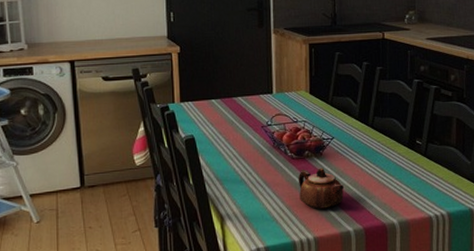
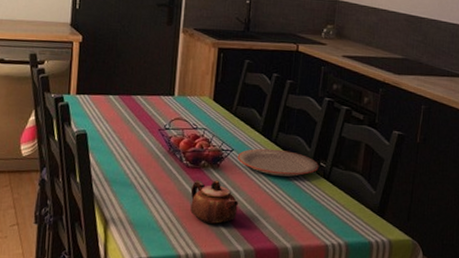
plate: none [338,132,415,158] -> present [237,148,319,177]

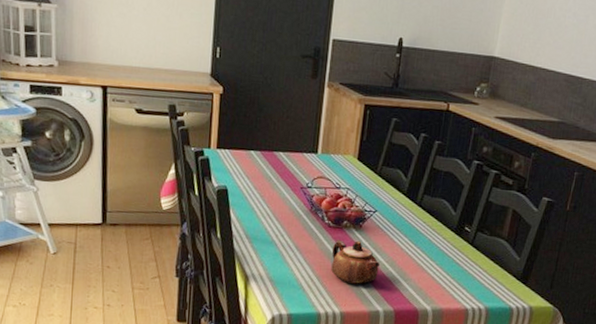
plate: present [237,148,319,177] -> none [380,210,464,240]

